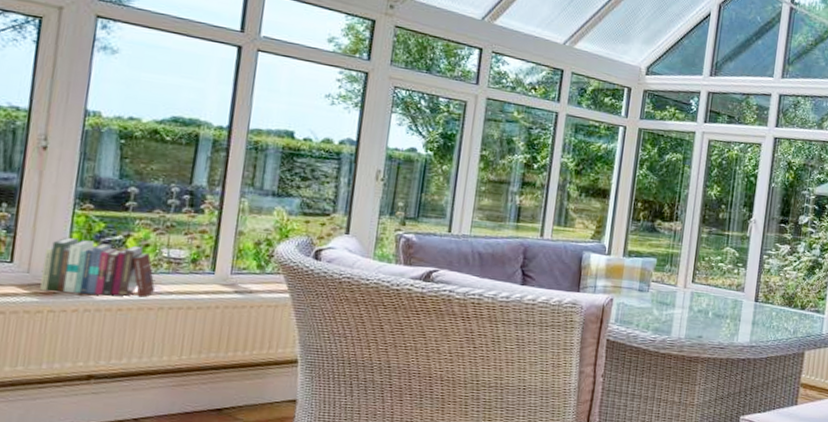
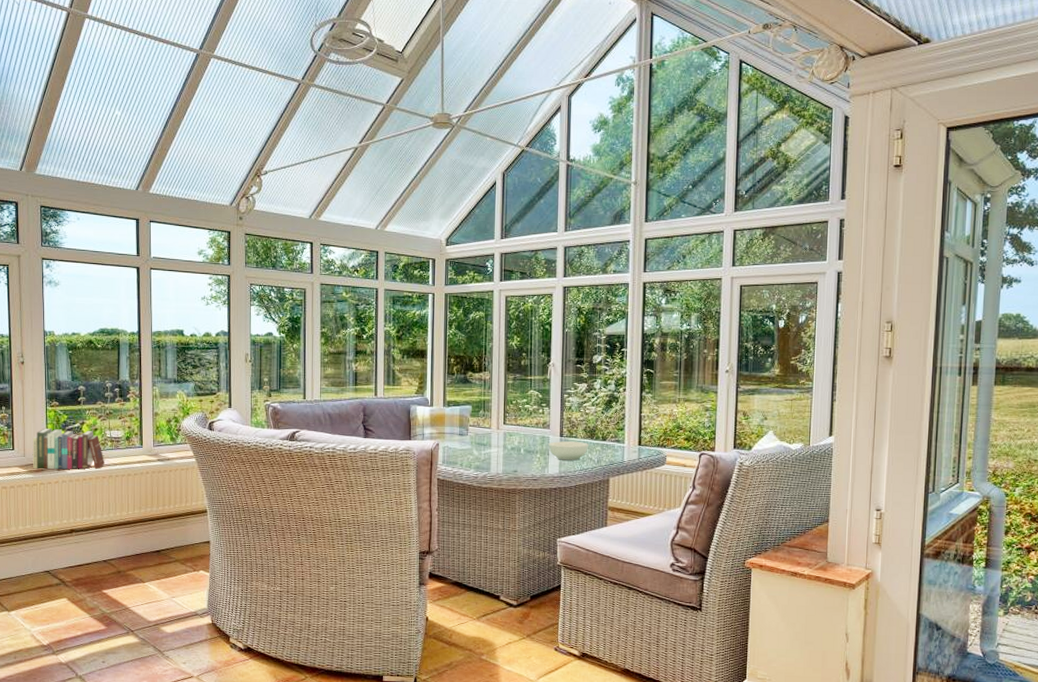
bowl: none [740,306,785,330] -> present [548,441,588,461]

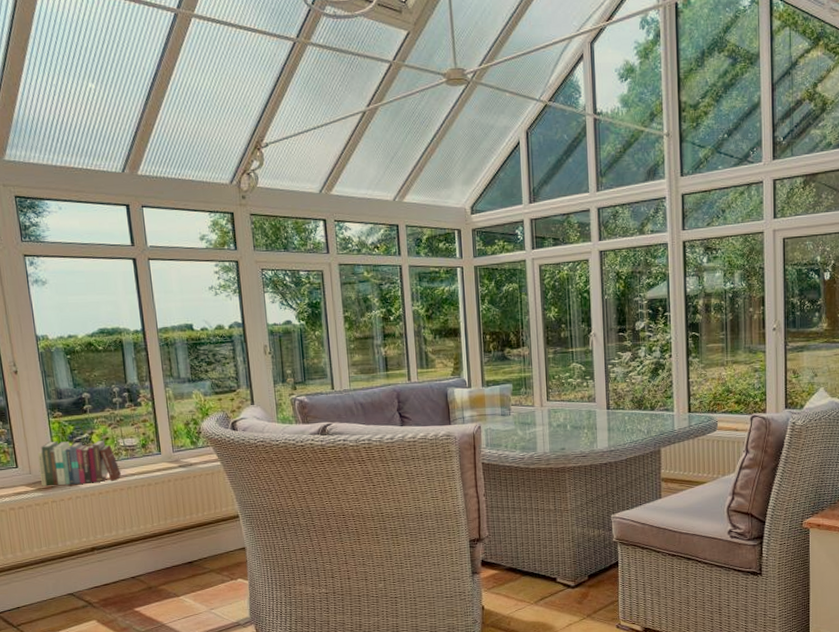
bowl: present [548,441,588,461] -> none [595,413,637,434]

